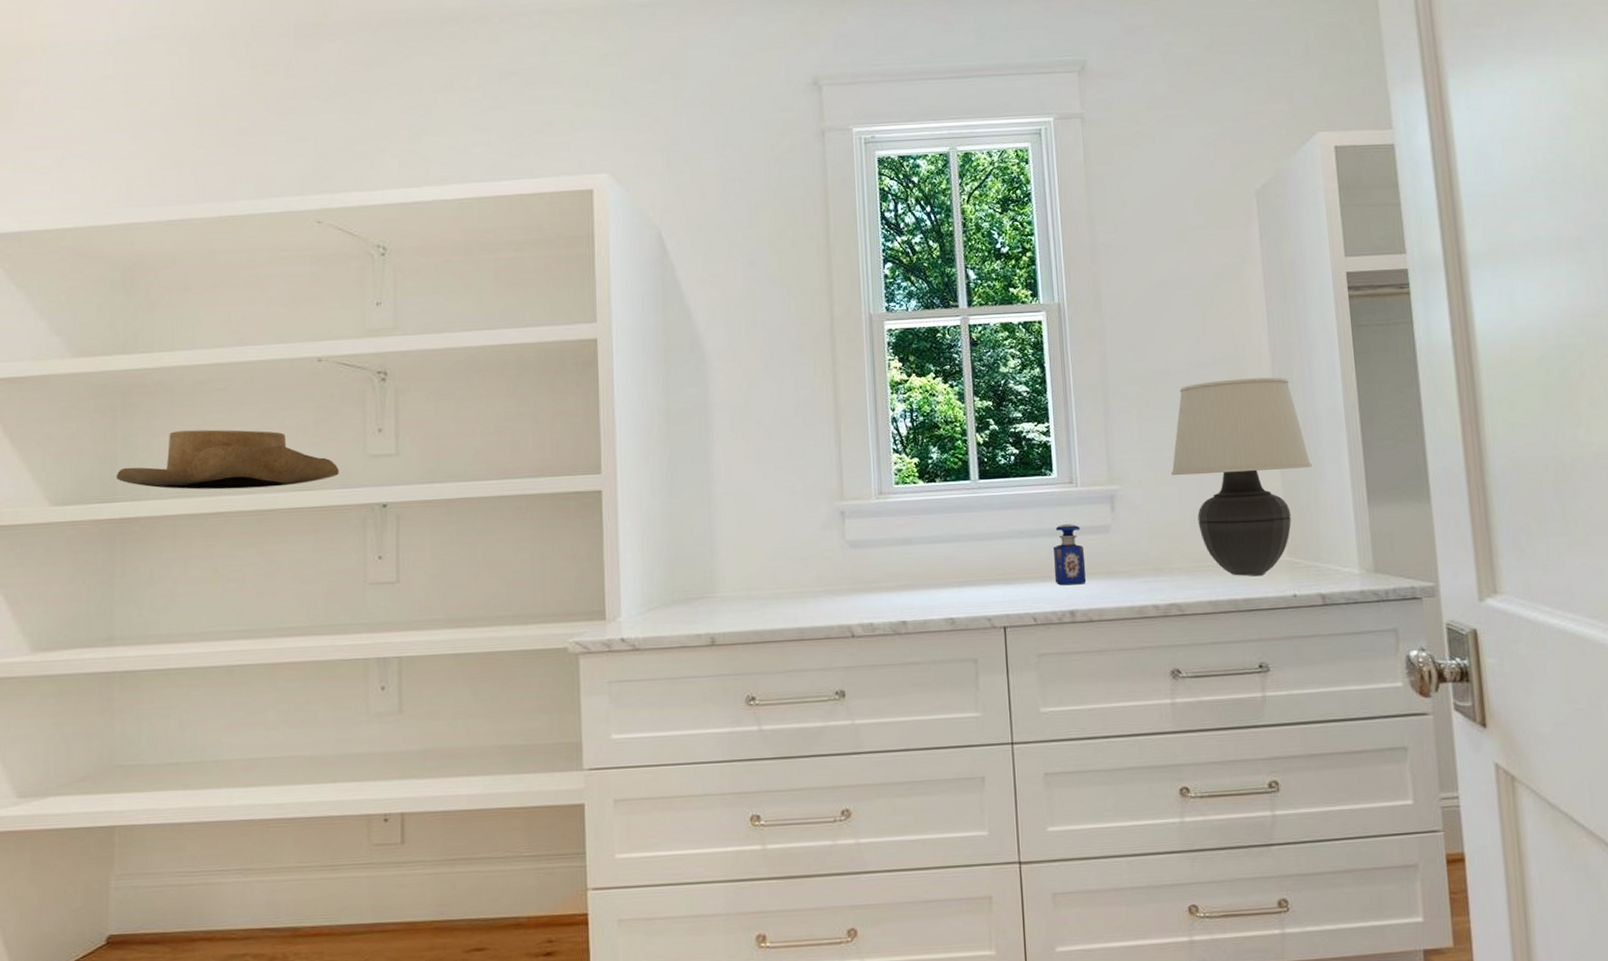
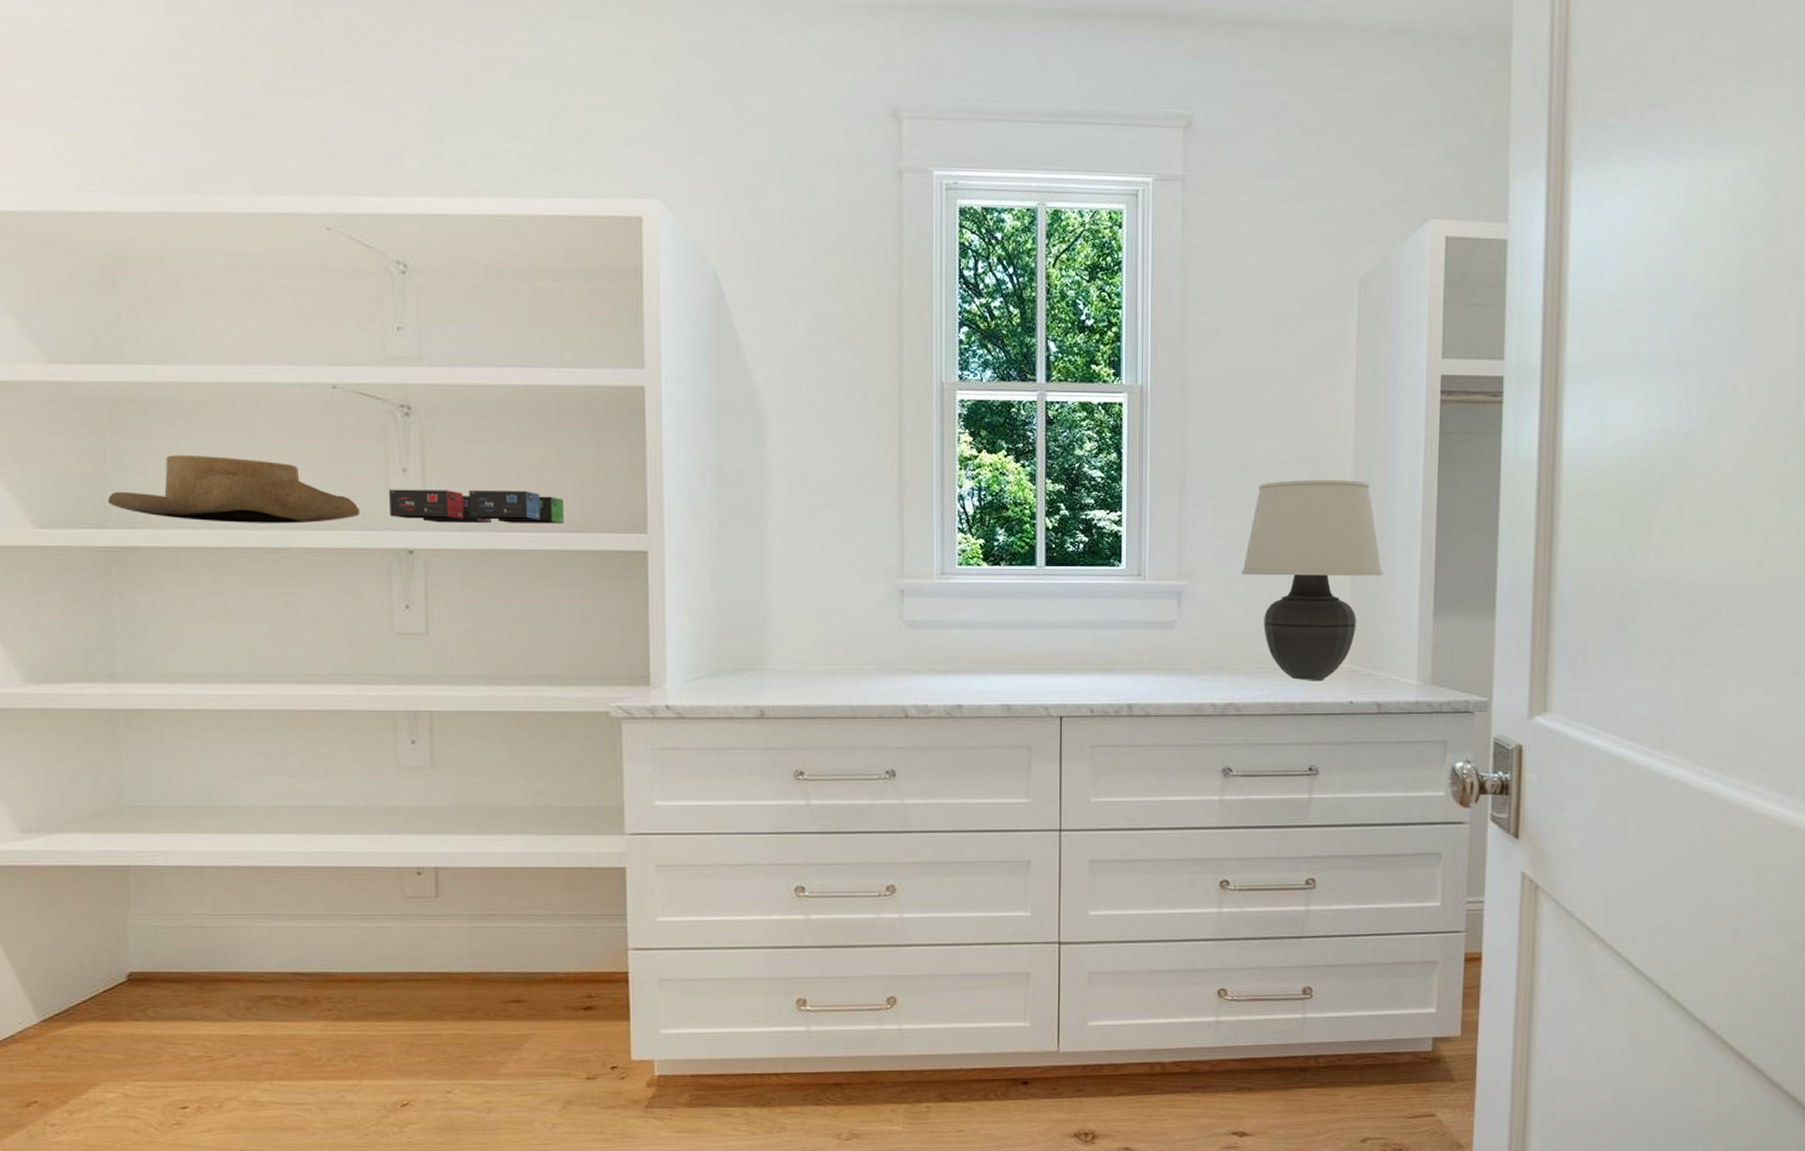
box set: none [365,441,525,477] -> present [388,489,565,524]
perfume bottle: present [1052,524,1086,586] -> none [1115,617,1147,679]

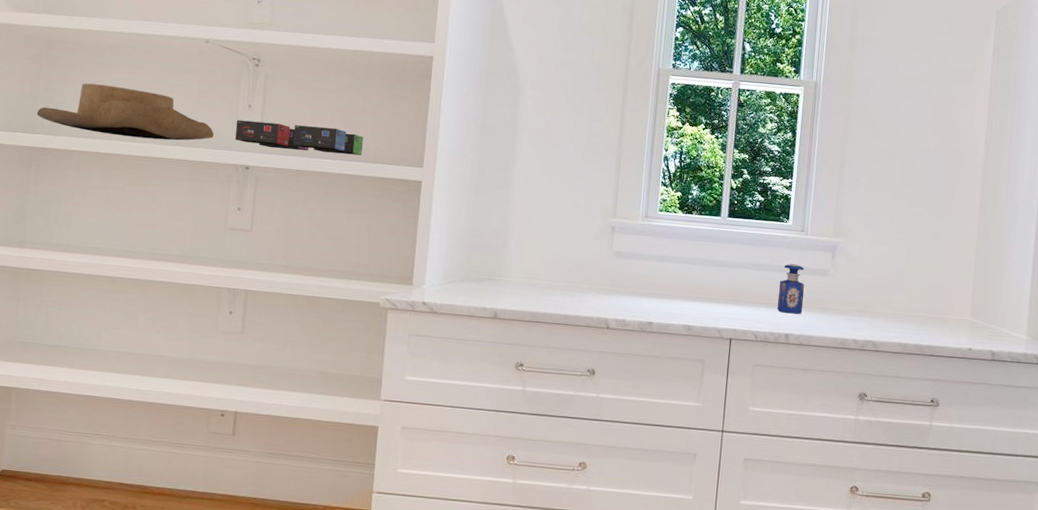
perfume bottle: none [1115,617,1147,679] -> present [777,264,805,314]
table lamp: present [1240,479,1383,680] -> none [885,165,1003,329]

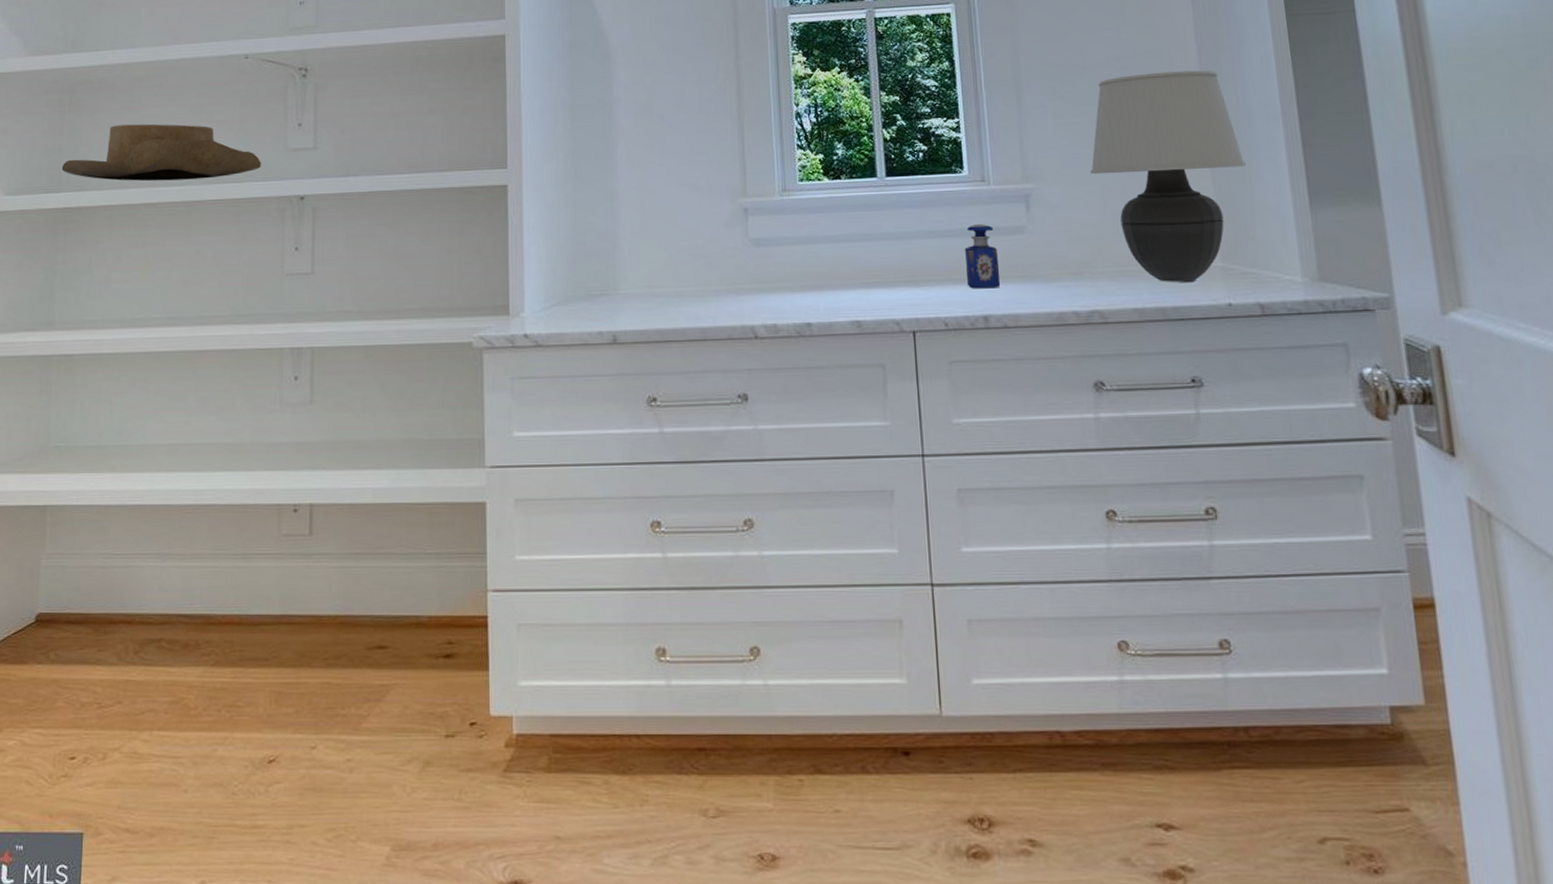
box set: present [235,120,363,156] -> none [285,135,435,171]
table lamp: none [885,165,1003,329] -> present [1089,70,1246,282]

